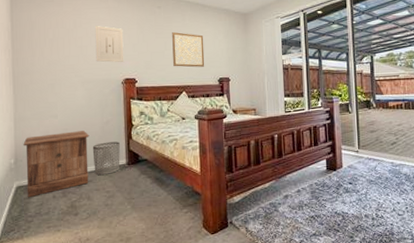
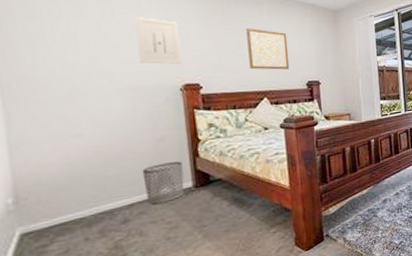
nightstand: present [23,131,90,198] -> none [27,151,140,246]

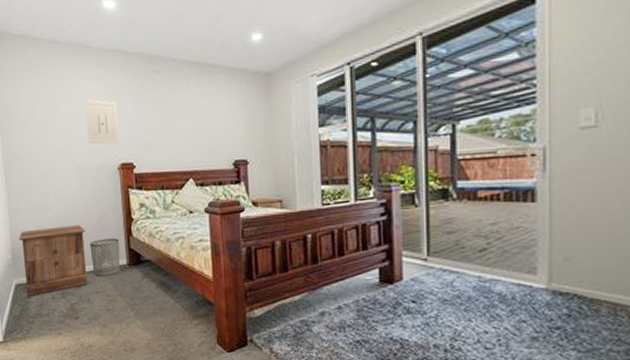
nightstand: none [27,151,140,246] -> present [19,225,88,297]
wall art: present [246,29,290,70] -> none [174,103,216,148]

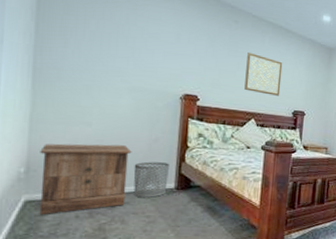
wall art: present [85,100,120,145] -> none [150,27,189,76]
wall art: none [174,103,216,148] -> present [244,53,283,96]

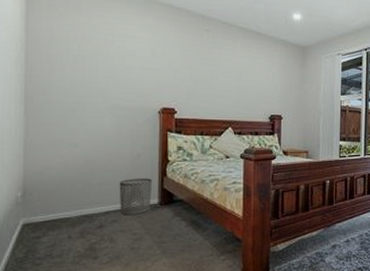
nightstand: present [39,143,132,215] -> none [34,164,116,238]
wall art: present [244,53,283,96] -> none [220,60,256,102]

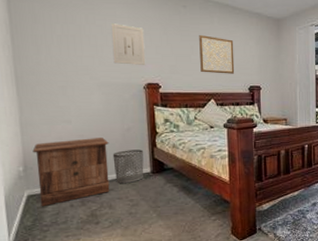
nightstand: none [34,164,116,238] -> present [32,138,110,207]
wall art: none [129,45,163,90] -> present [111,23,146,66]
wall art: none [220,60,256,102] -> present [199,35,235,74]

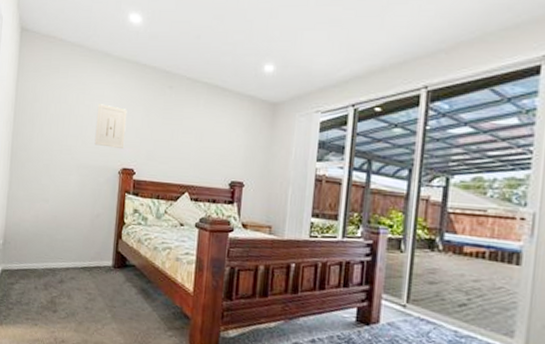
nightstand: present [32,138,110,207] -> none [10,218,78,284]
waste bin: present [112,149,144,183] -> none [78,237,108,275]
wall art: present [199,35,235,74] -> none [178,119,219,165]

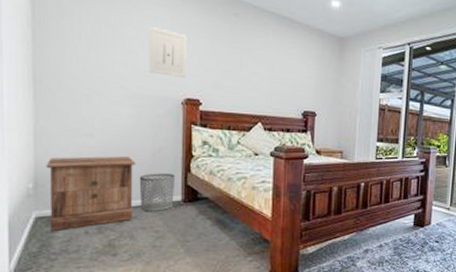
nightstand: none [10,218,78,284] -> present [46,156,136,232]
waste bin: none [78,237,108,275] -> present [139,173,175,211]

